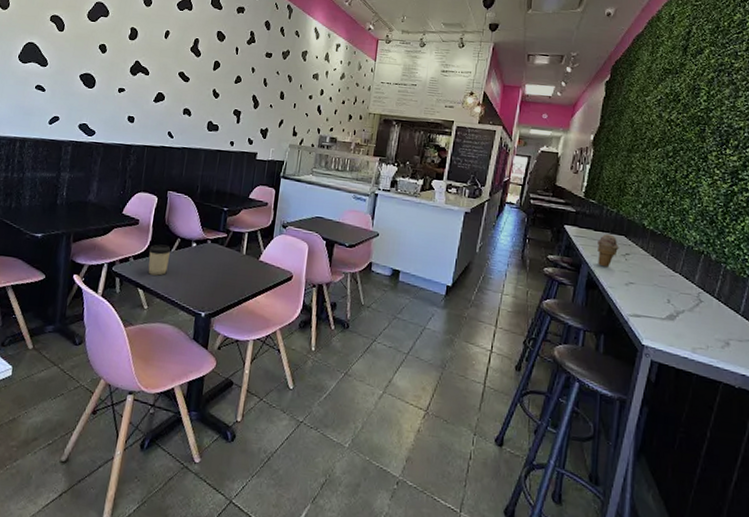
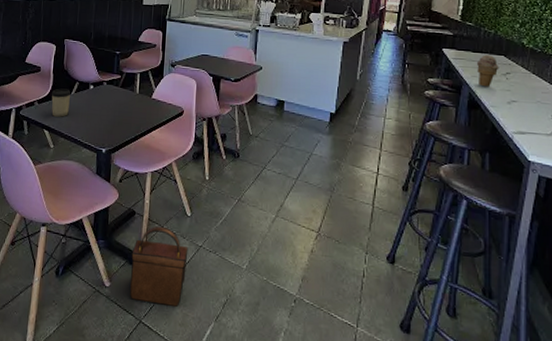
handbag: none [220,398,288,488] -> present [129,226,189,308]

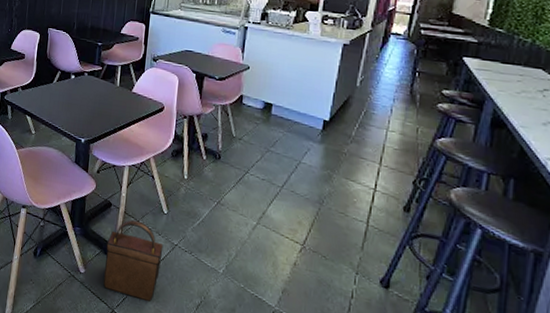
cup: present [51,88,71,117] -> none [34,76,53,105]
ice cream cone: present [477,55,499,87] -> none [506,67,535,105]

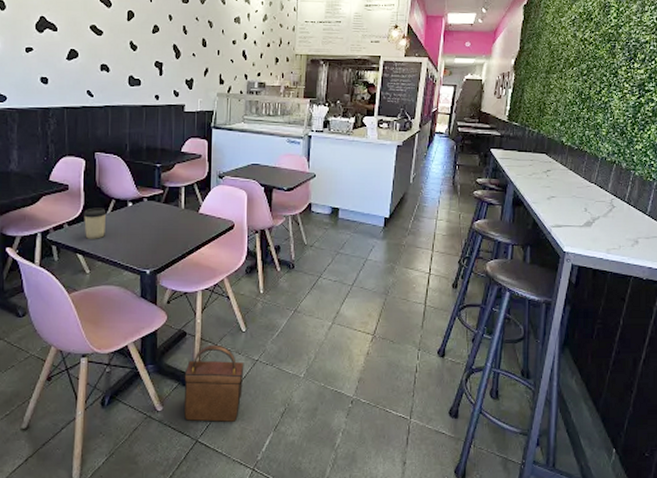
cup: none [34,76,53,105] -> present [83,208,107,239]

